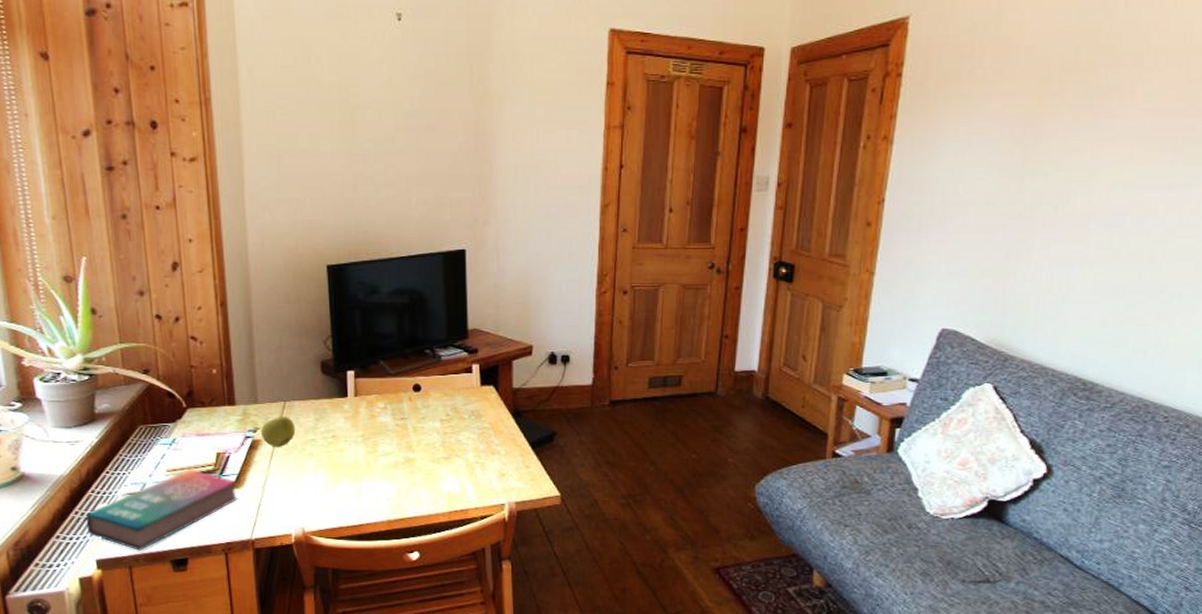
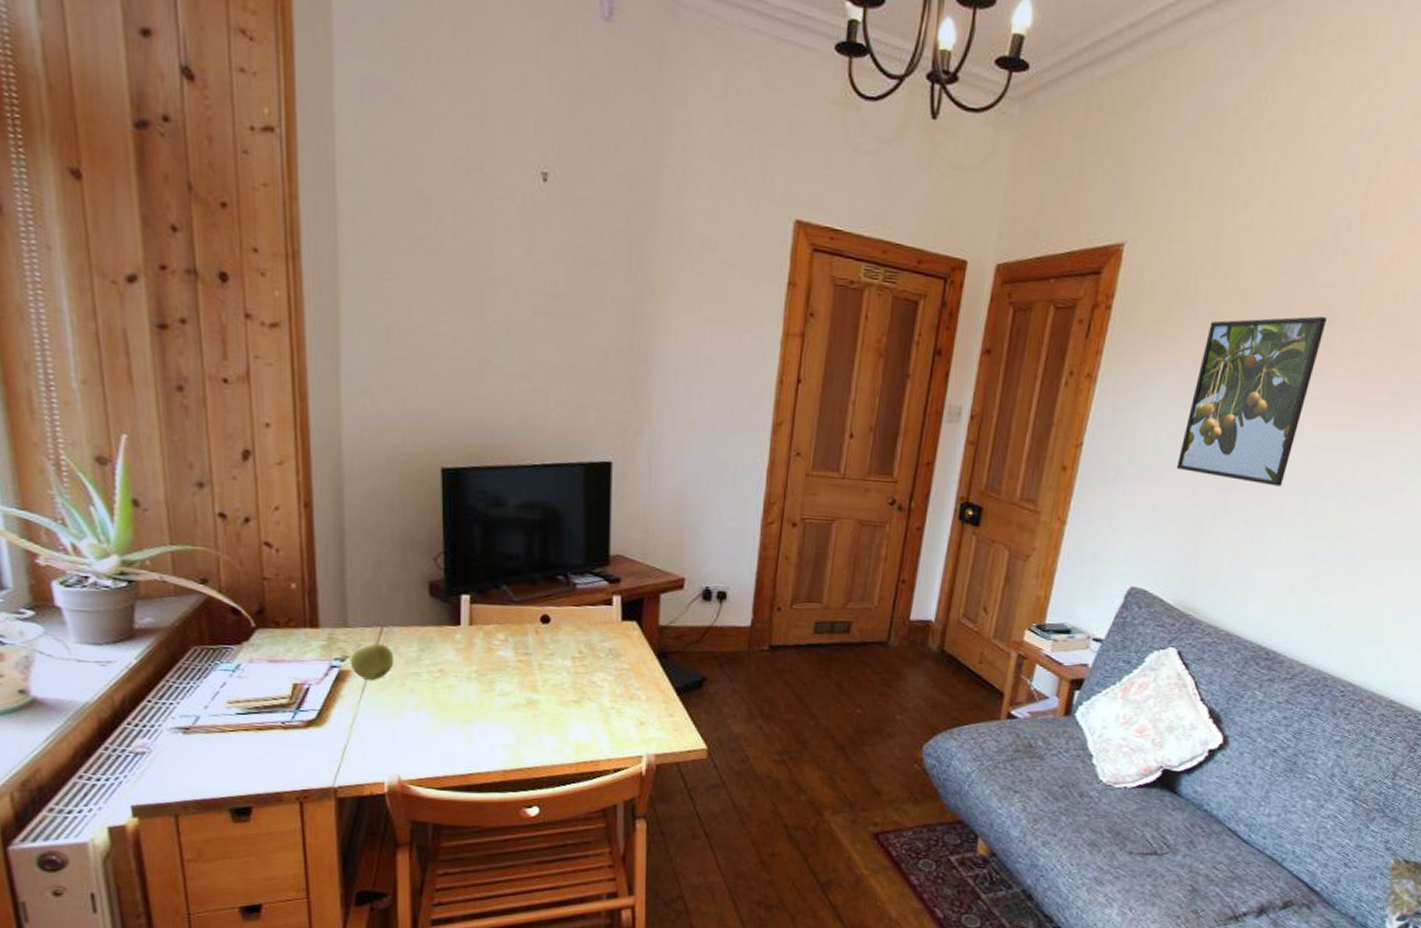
book: present [85,470,238,552] -> none [118,702,318,798]
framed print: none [978,63,1114,225] -> present [1177,316,1327,487]

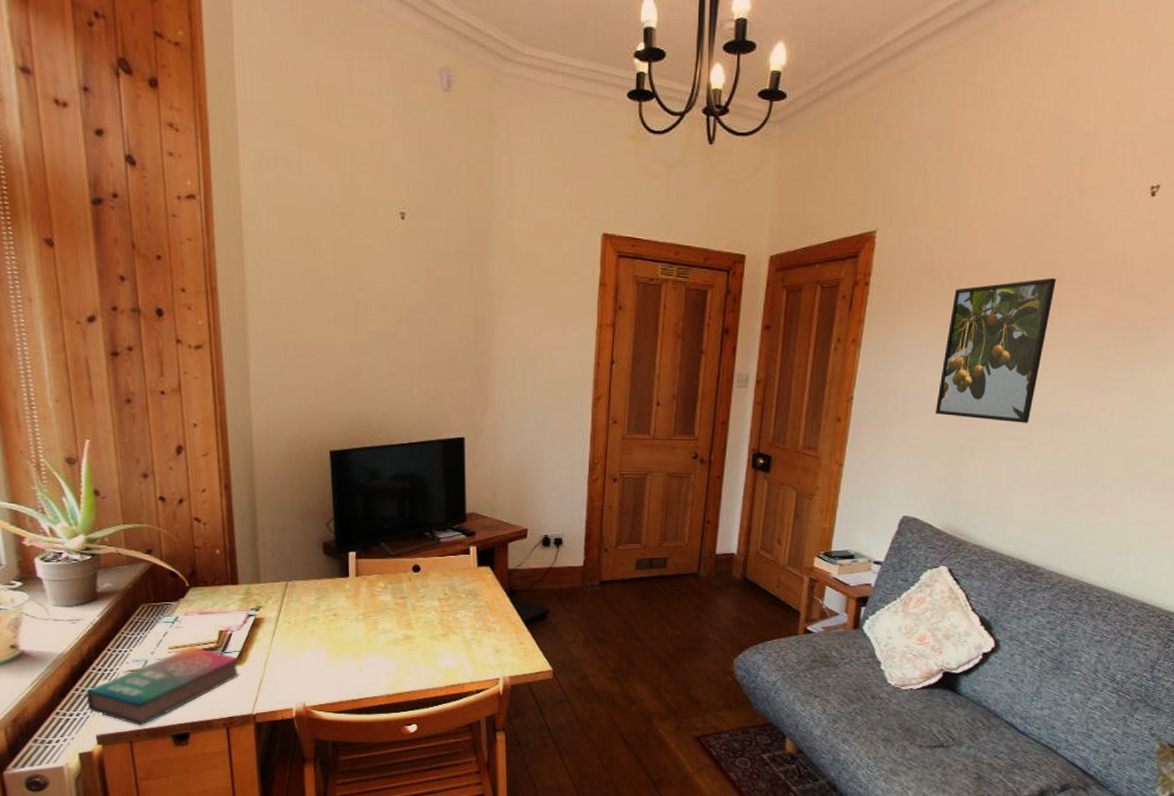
book: none [118,702,318,798] -> present [86,647,240,727]
apple: present [350,643,394,680] -> none [263,595,298,625]

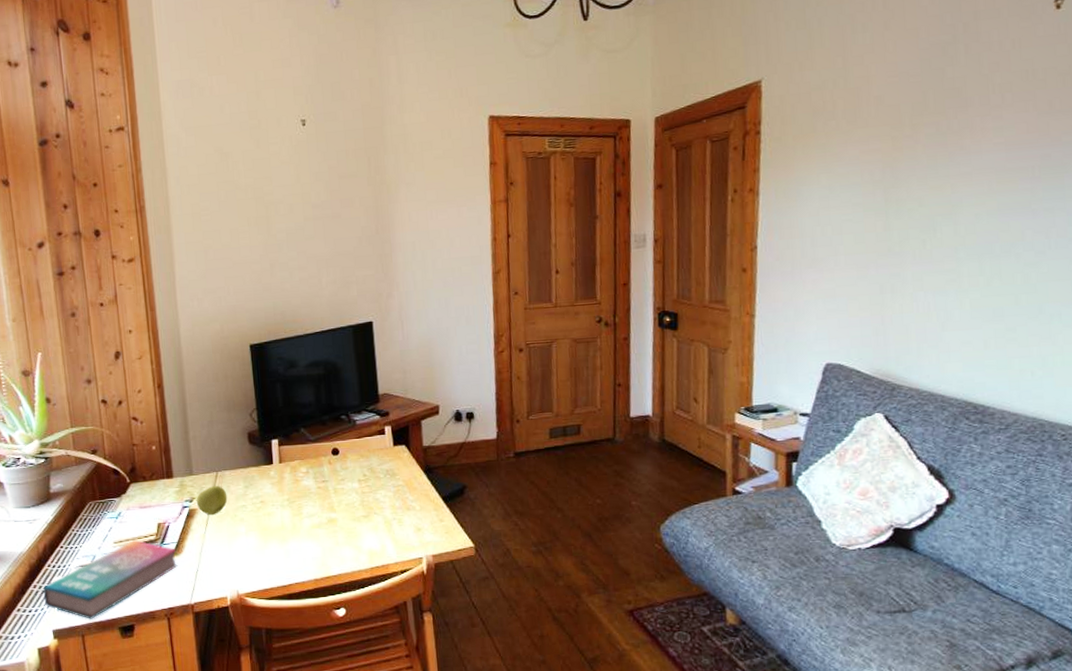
apple: none [263,595,298,625] -> present [196,485,228,515]
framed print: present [936,278,1056,423] -> none [847,104,963,256]

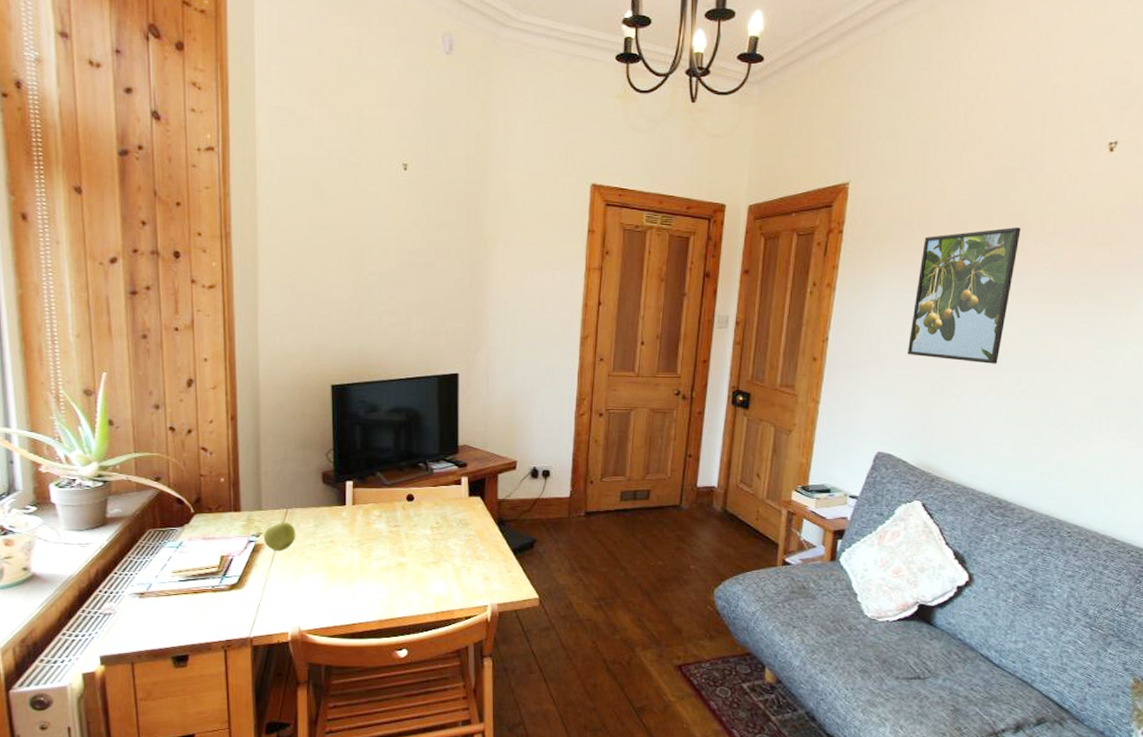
book: present [43,540,178,621] -> none [92,571,239,649]
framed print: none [847,104,963,256] -> present [908,227,1021,364]

